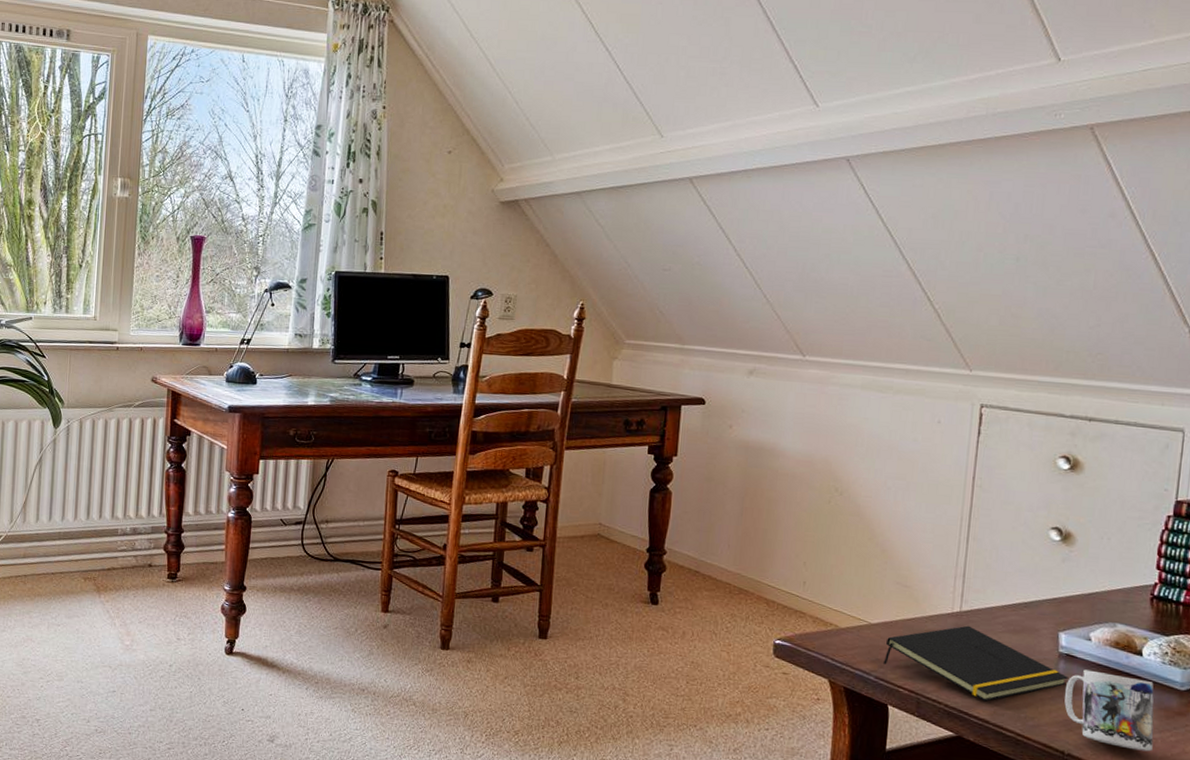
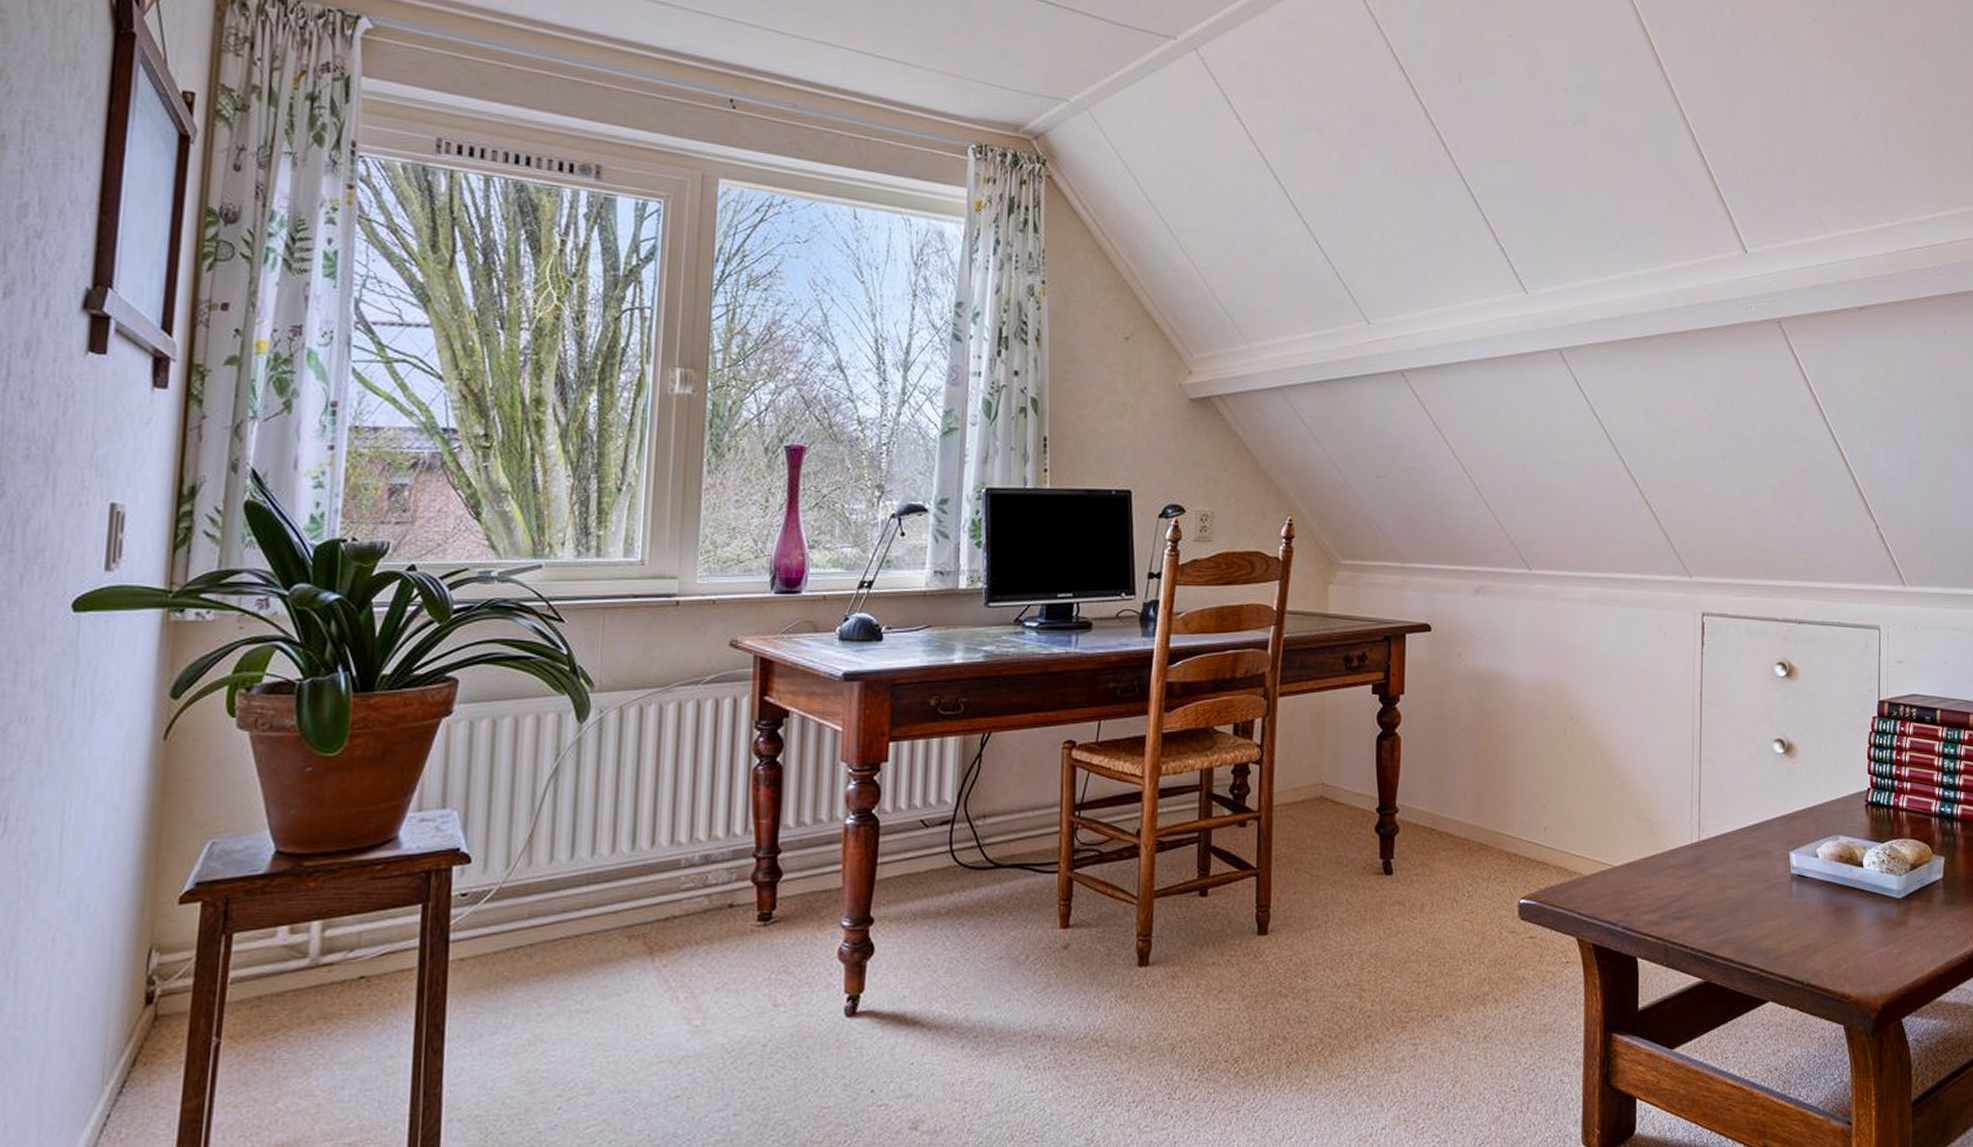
notepad: present [883,625,1069,702] -> none [1629,856,1802,938]
mug: present [1064,669,1154,752] -> none [1799,889,1880,969]

